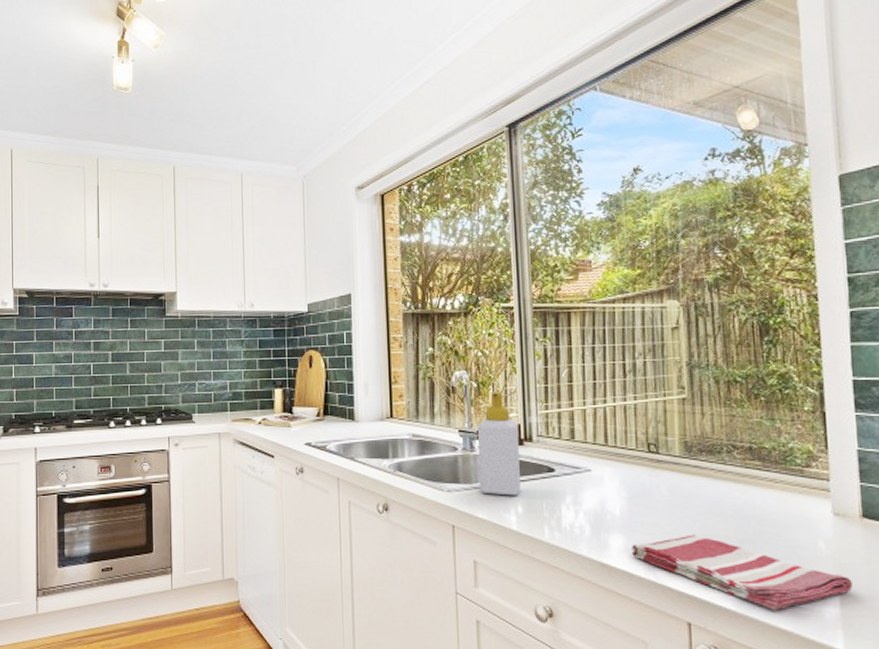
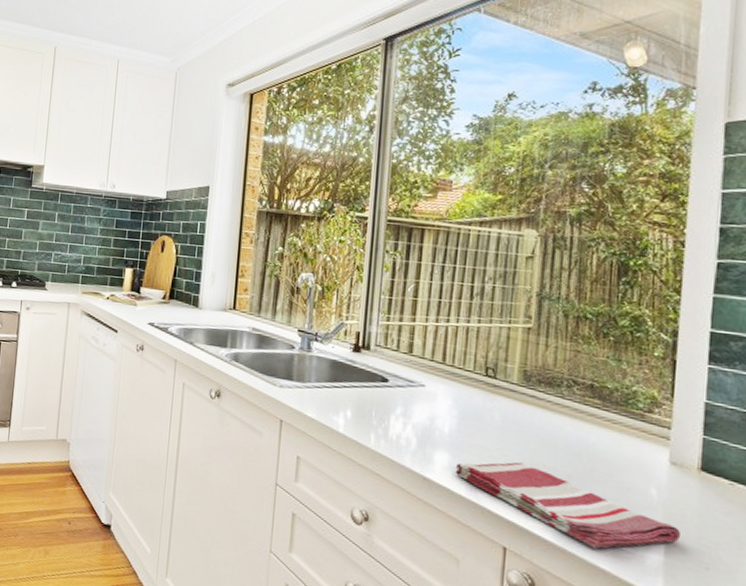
soap bottle: present [477,391,520,496] -> none [311,297,358,400]

